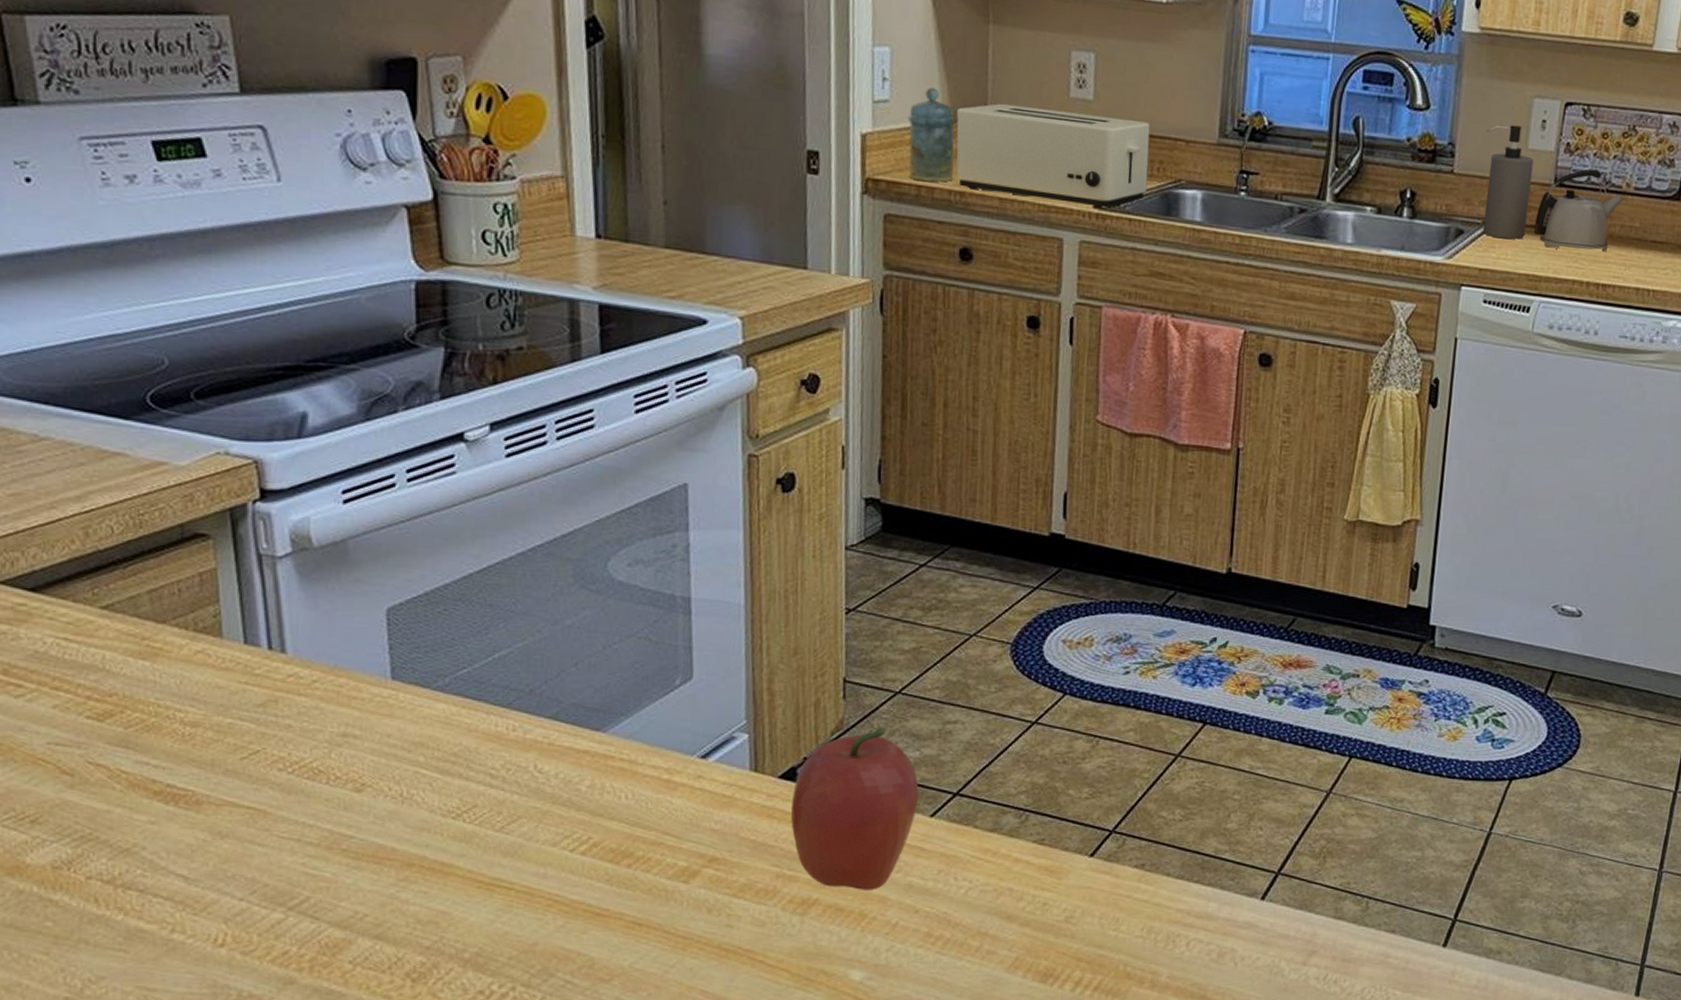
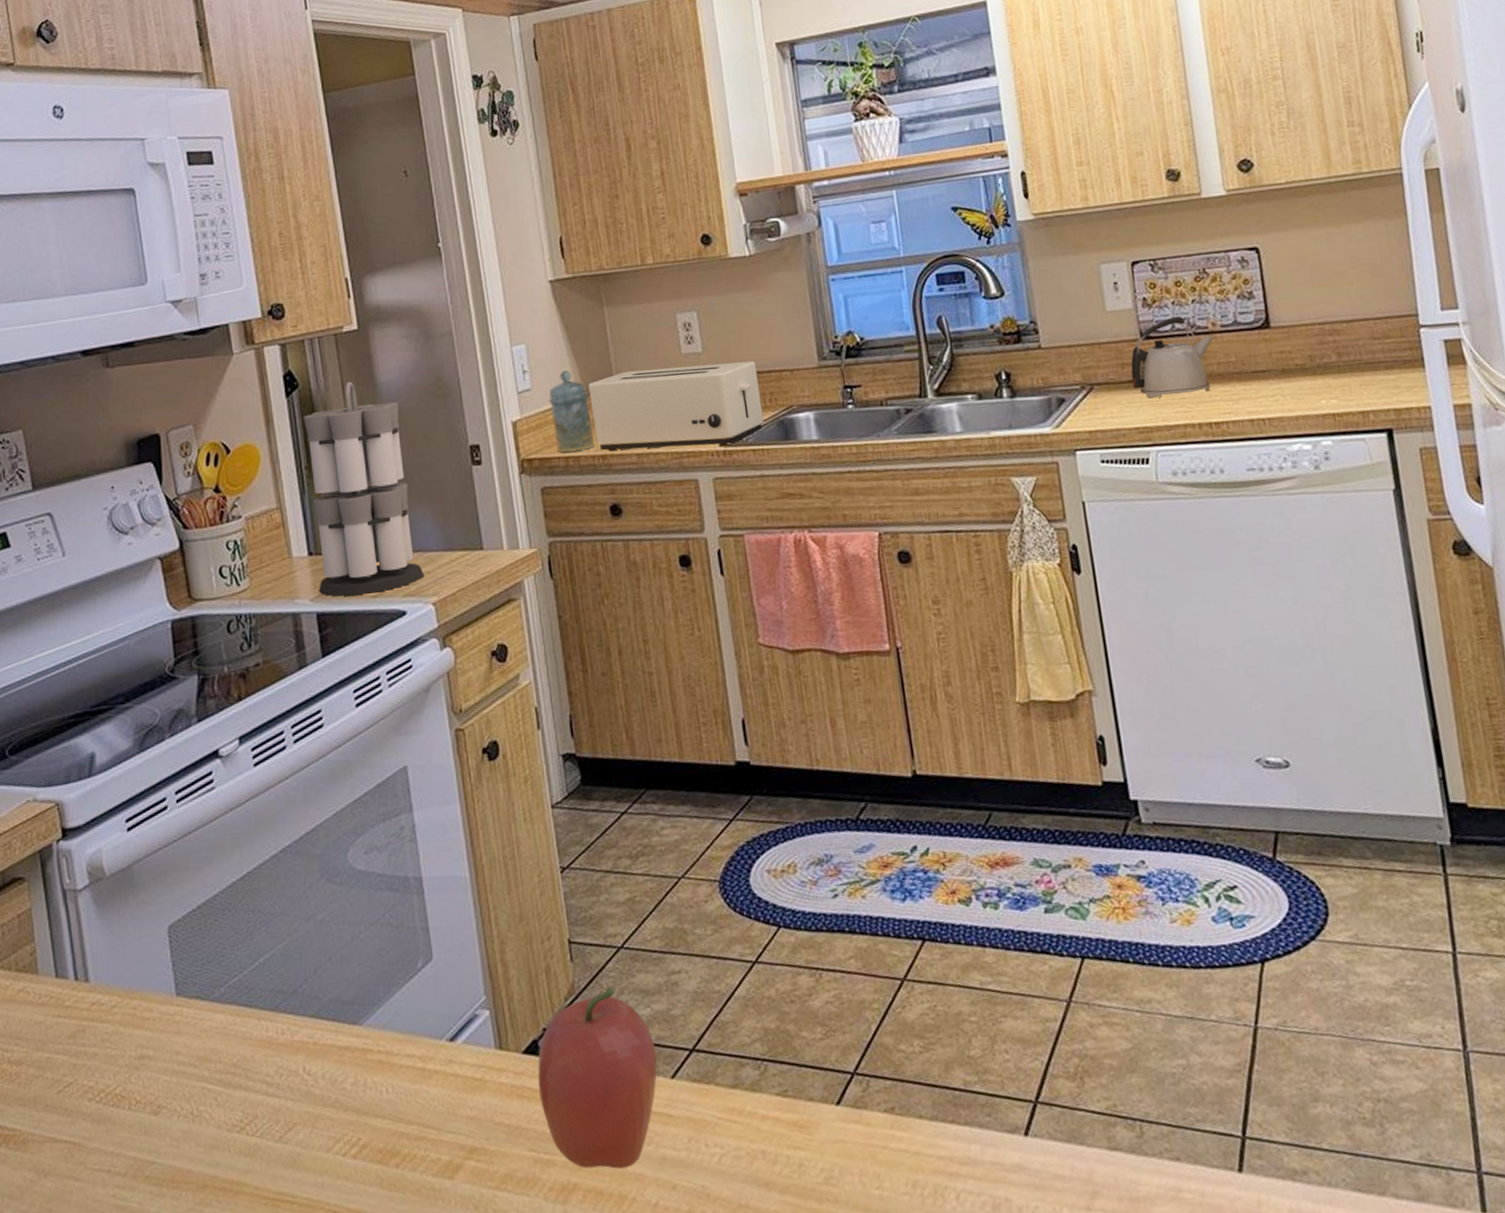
spice rack: none [604,45,734,294] -> present [304,381,424,597]
soap dispenser: present [1483,125,1534,240] -> none [1063,292,1125,400]

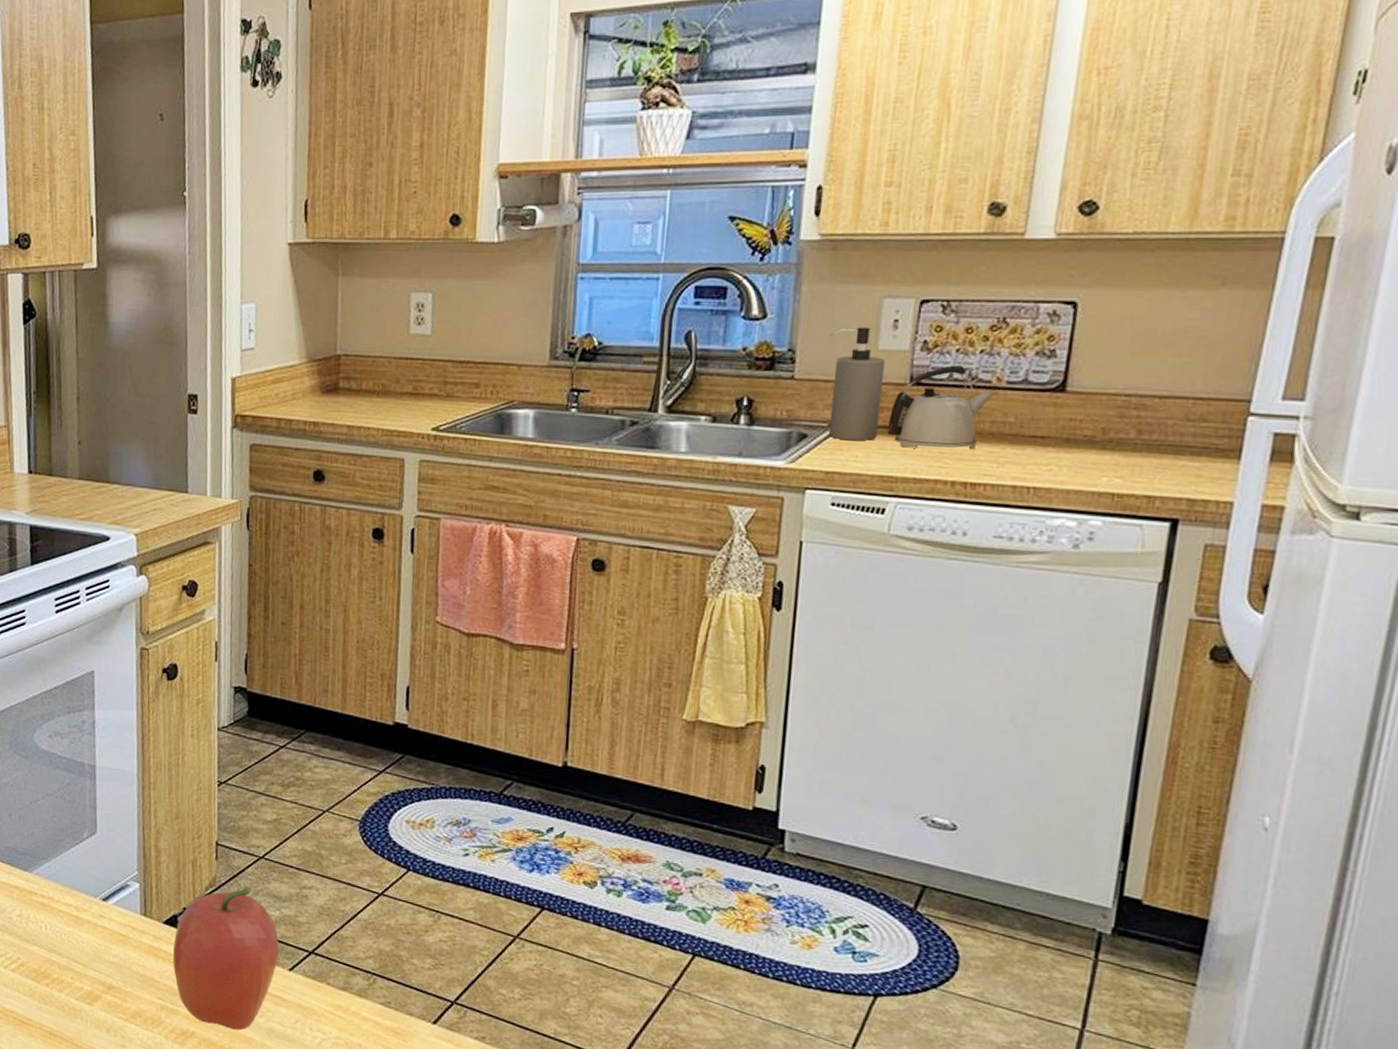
spice rack: present [304,381,424,597] -> none [34,317,131,516]
canister: present [548,370,595,453] -> none [269,334,311,415]
toaster: present [588,361,764,451] -> none [310,343,484,430]
soap dispenser: none [1063,292,1125,400] -> present [829,327,885,441]

